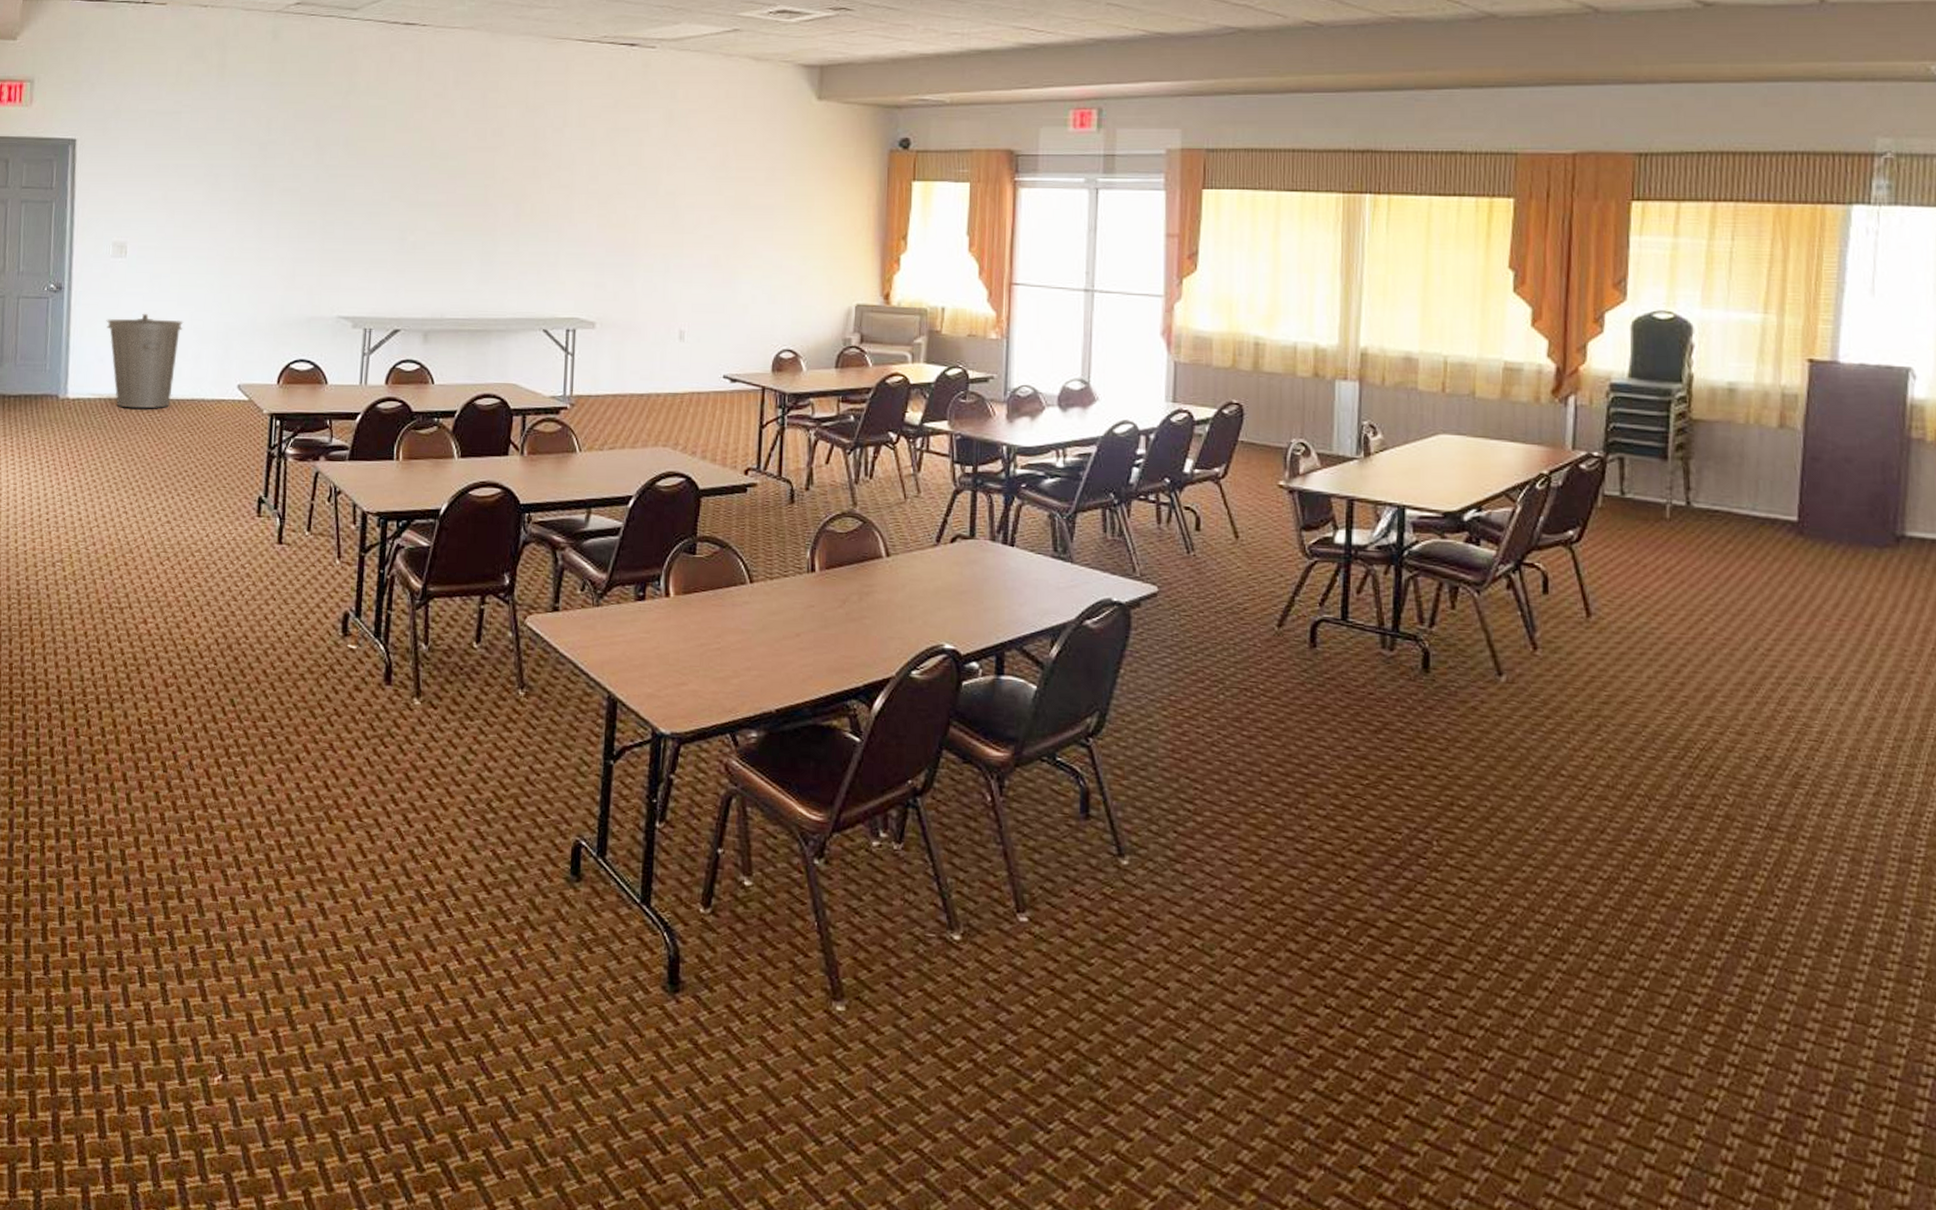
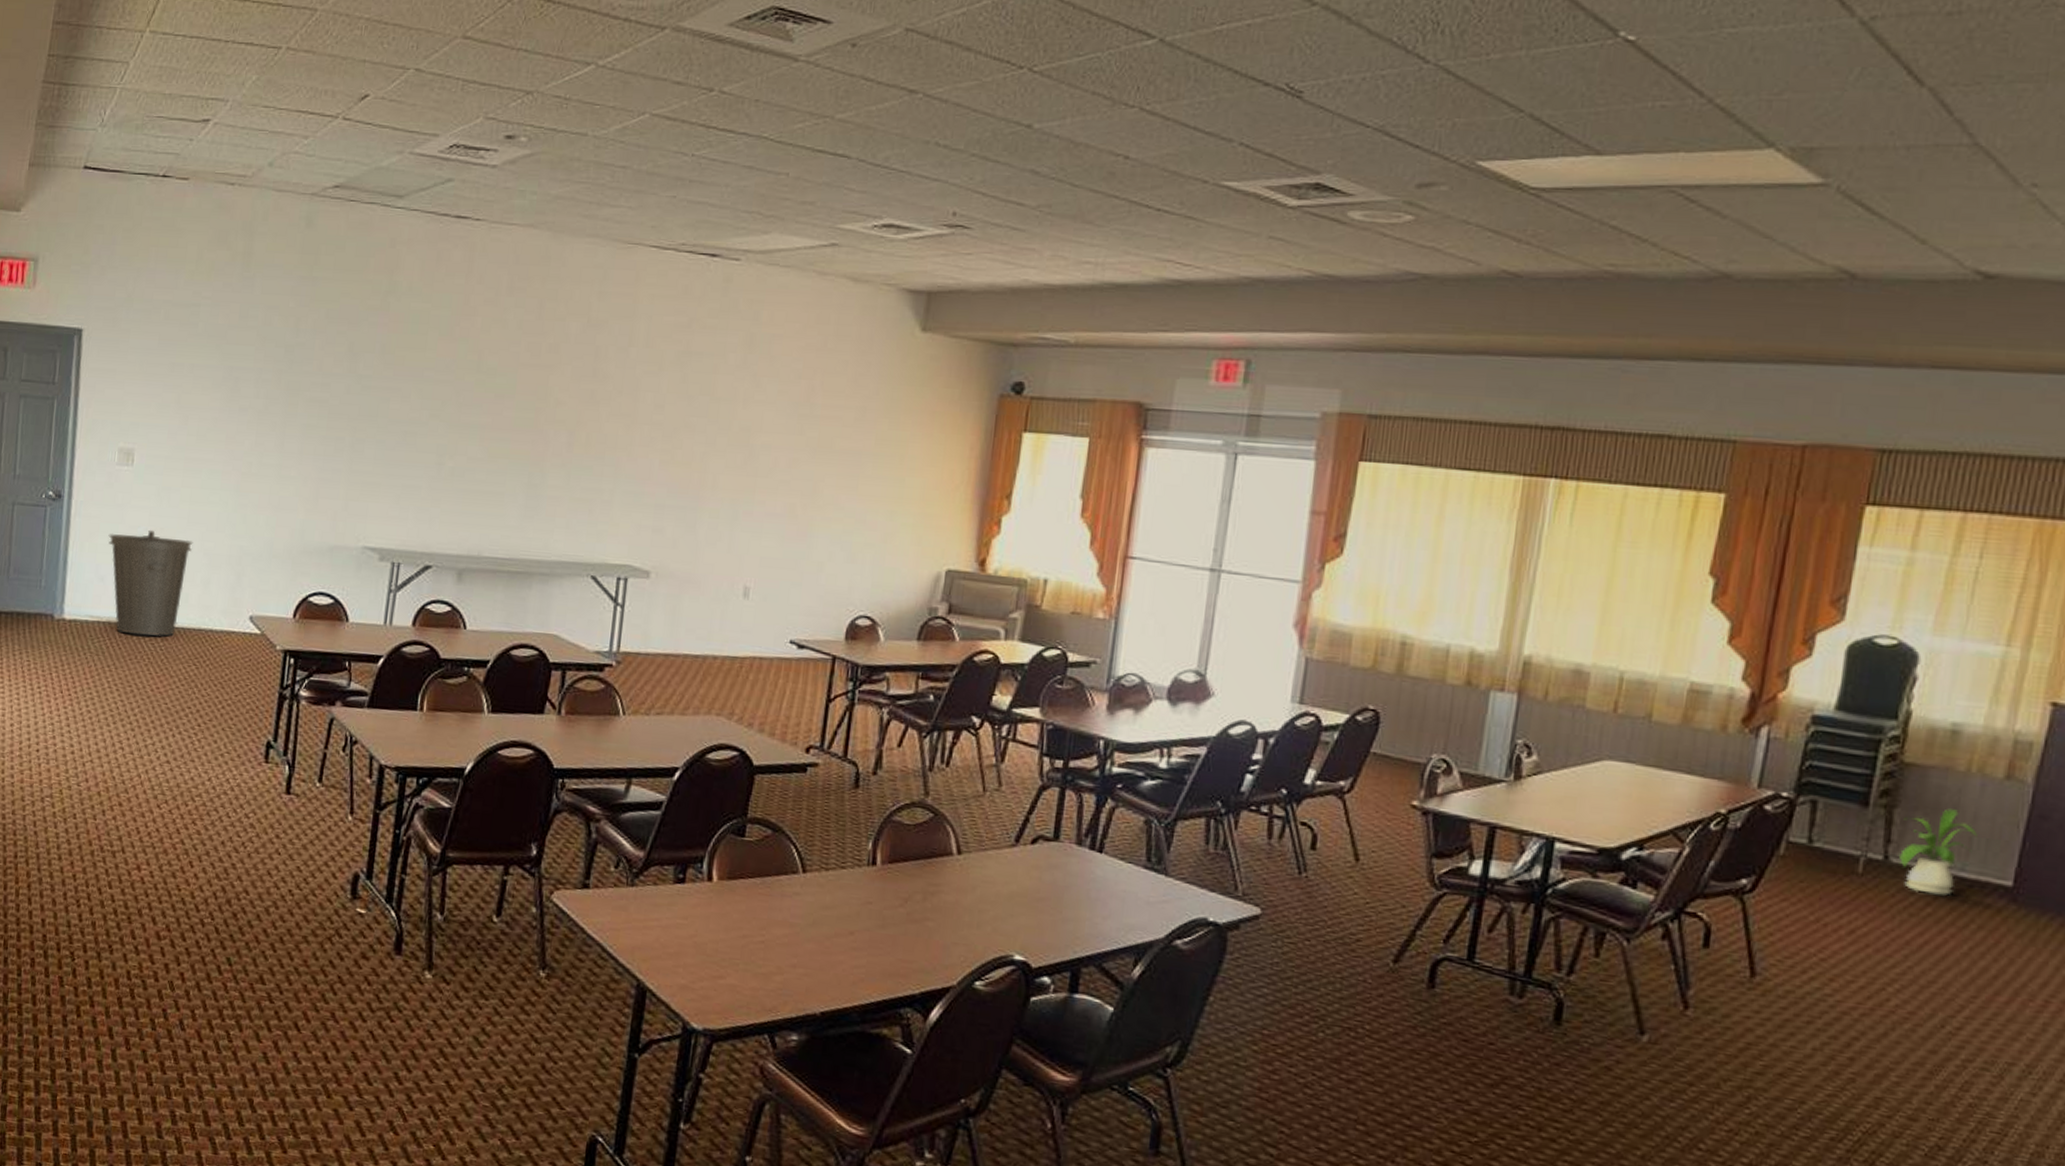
house plant: none [1698,457,1762,533] -> present [1899,808,1978,896]

